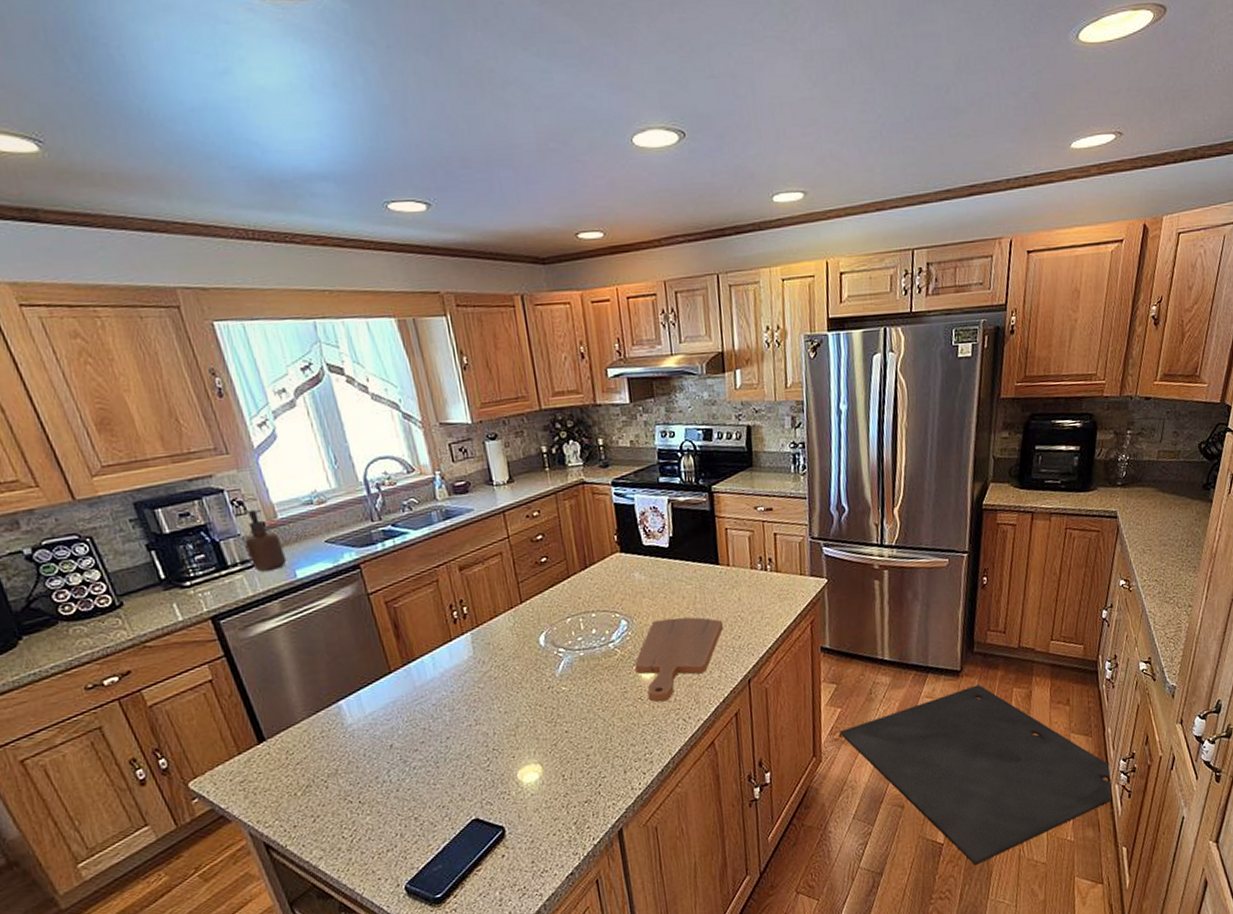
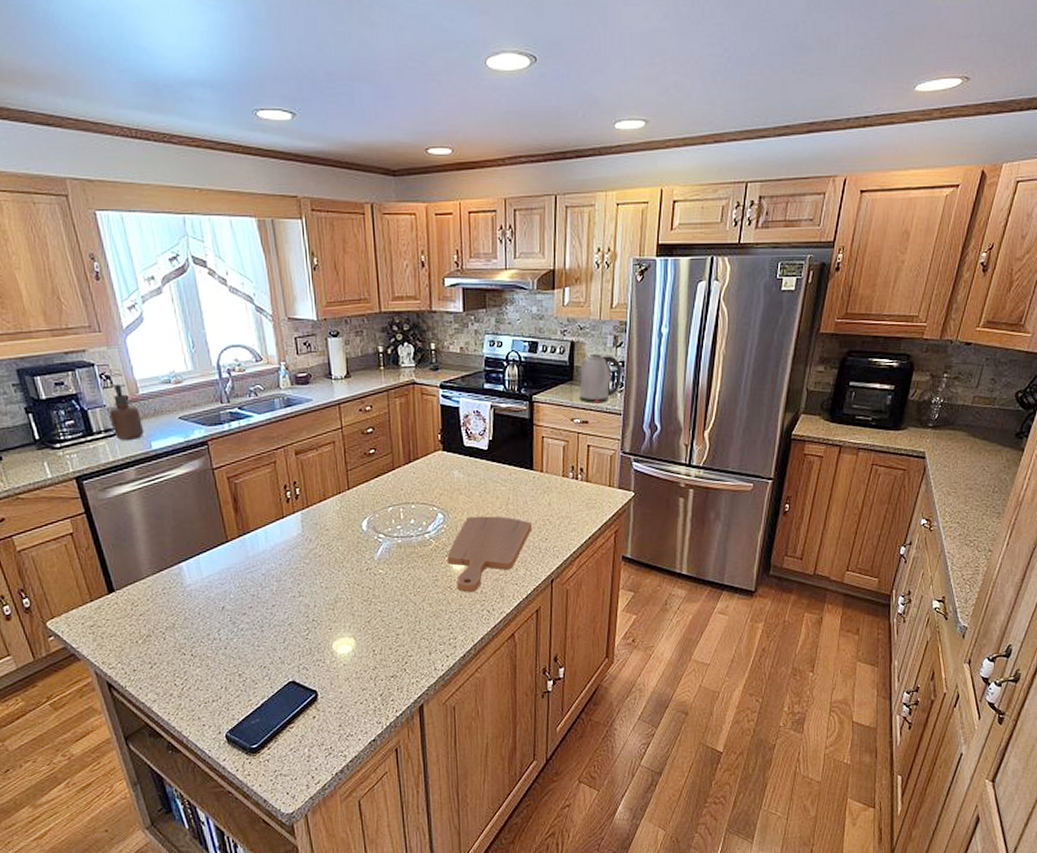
kettle: none [758,436,804,490] -> present [579,353,622,404]
door mat: present [839,684,1111,865] -> none [633,606,893,776]

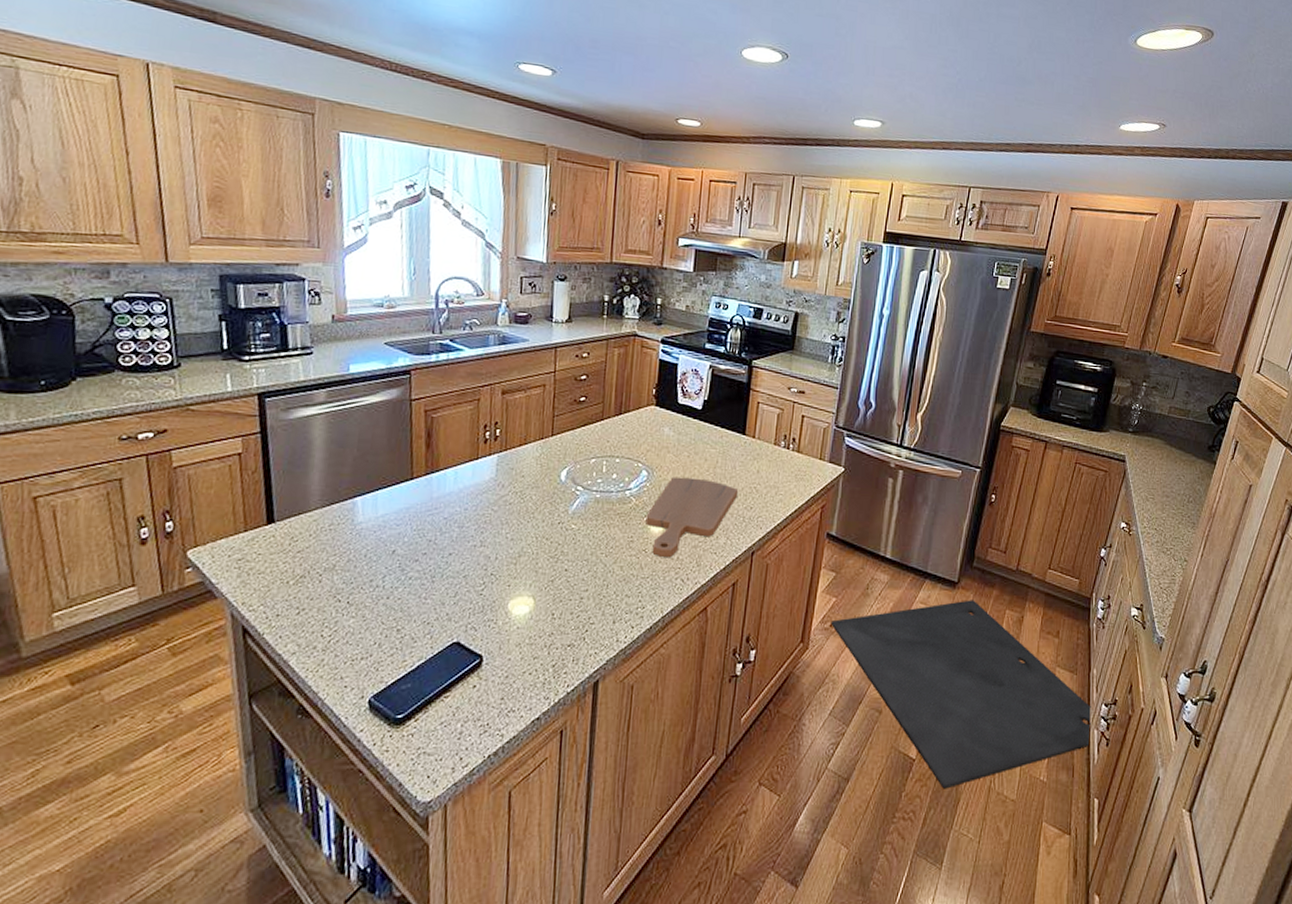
soap dispenser: present [109,383,145,440] -> none [310,301,345,360]
kettle: present [579,353,622,404] -> none [798,326,842,375]
door mat: none [633,606,893,776] -> present [830,600,1091,789]

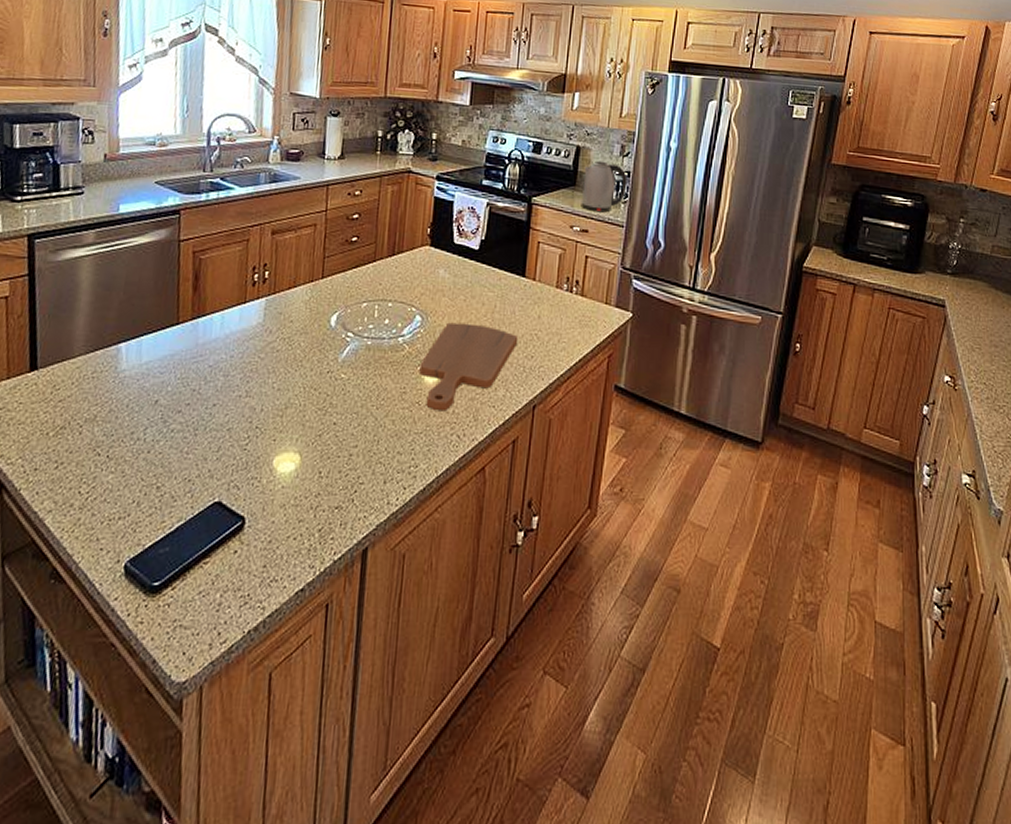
kettle: none [798,326,842,375] -> present [581,160,627,213]
door mat: present [830,600,1091,789] -> none [620,462,922,685]

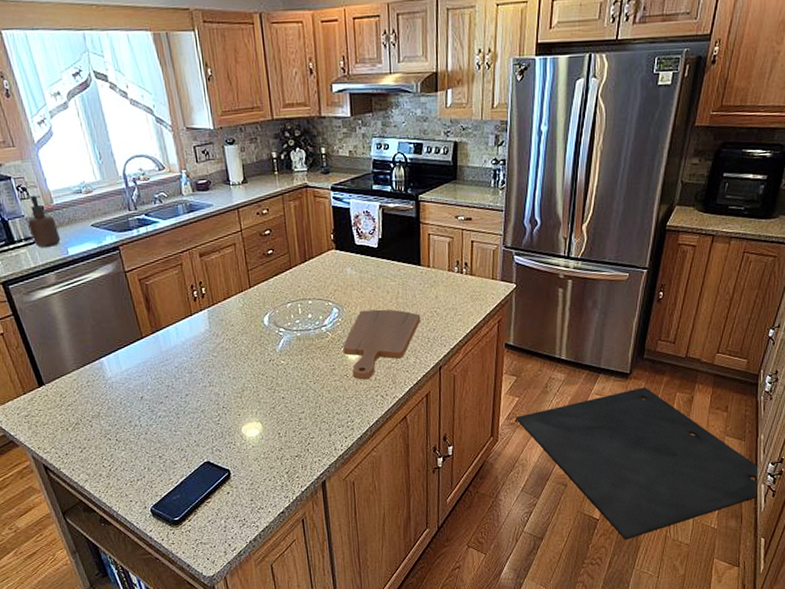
soap dispenser: none [82,140,116,200] -> present [28,194,61,247]
kettle: present [581,160,627,213] -> none [462,153,503,201]
door mat: none [620,462,922,685] -> present [515,387,759,540]

